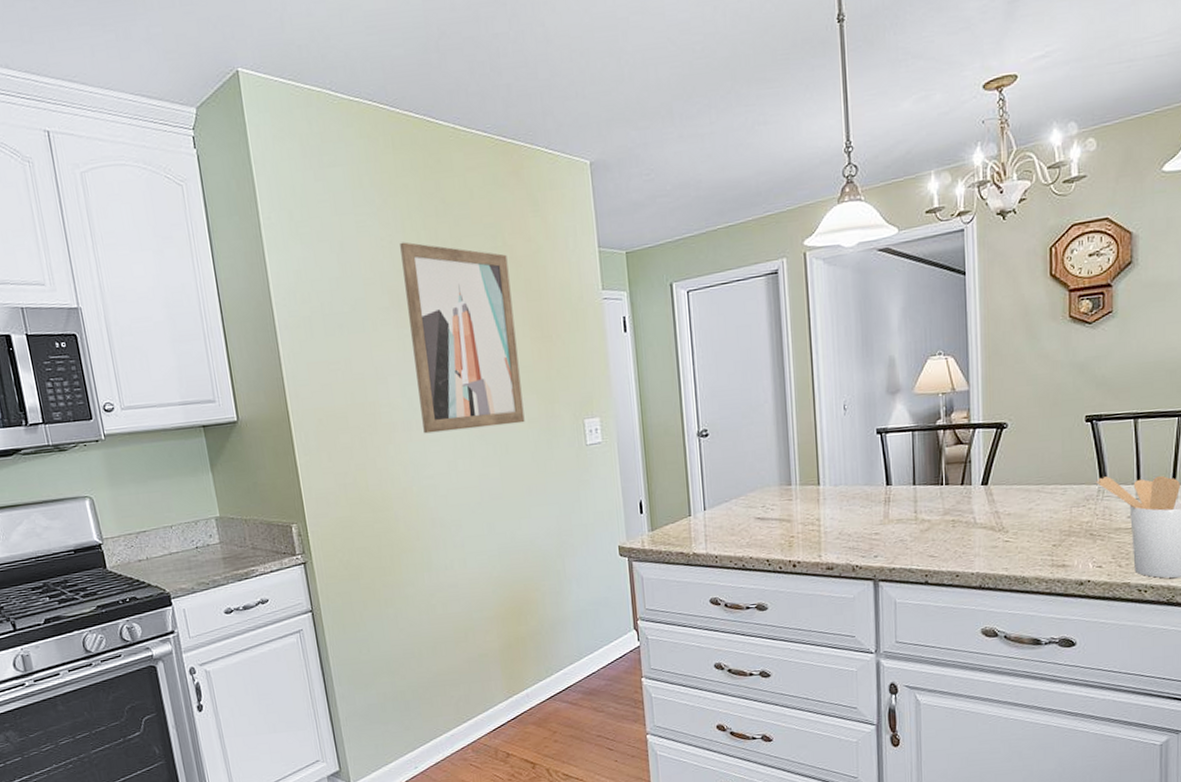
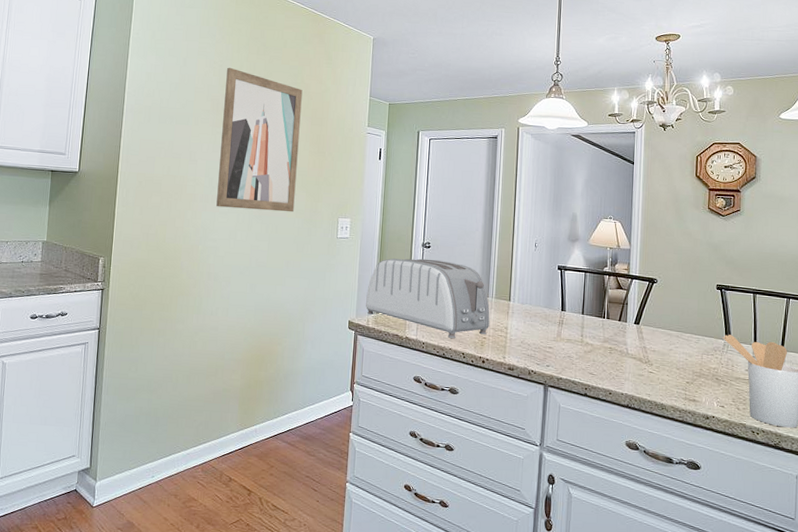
toaster: none [635,449,797,545] -> present [366,258,490,338]

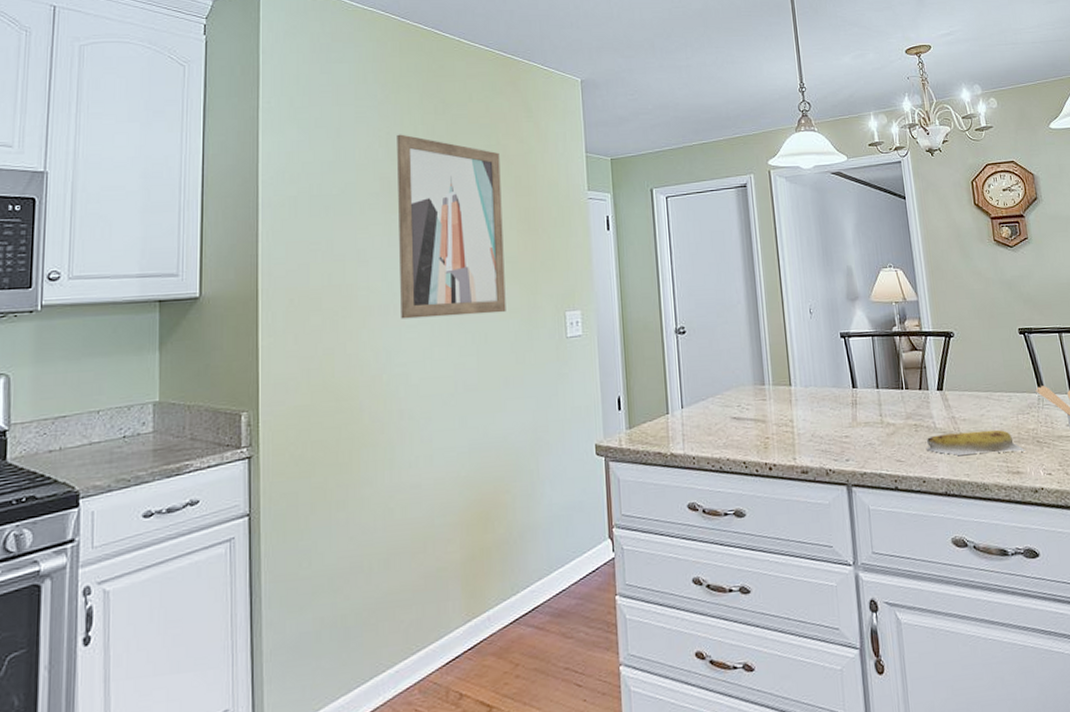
toaster: present [366,258,490,338] -> none [613,347,771,445]
banana: none [617,359,704,385] -> present [926,429,1026,456]

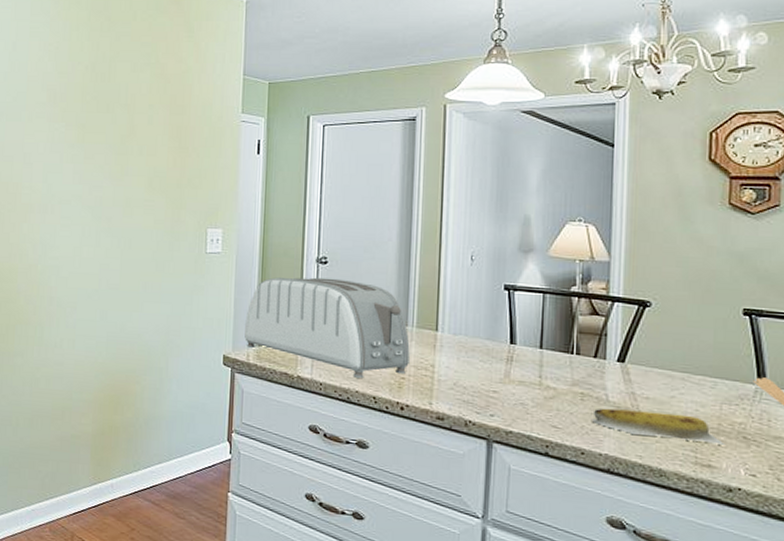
wall art: present [397,134,506,319] -> none [57,49,158,223]
toaster: none [613,347,771,445] -> present [245,277,410,378]

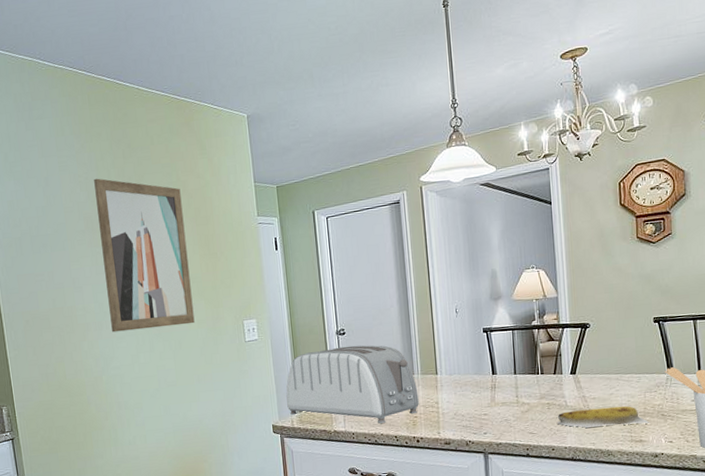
wall art: none [57,49,158,223] -> present [94,178,195,333]

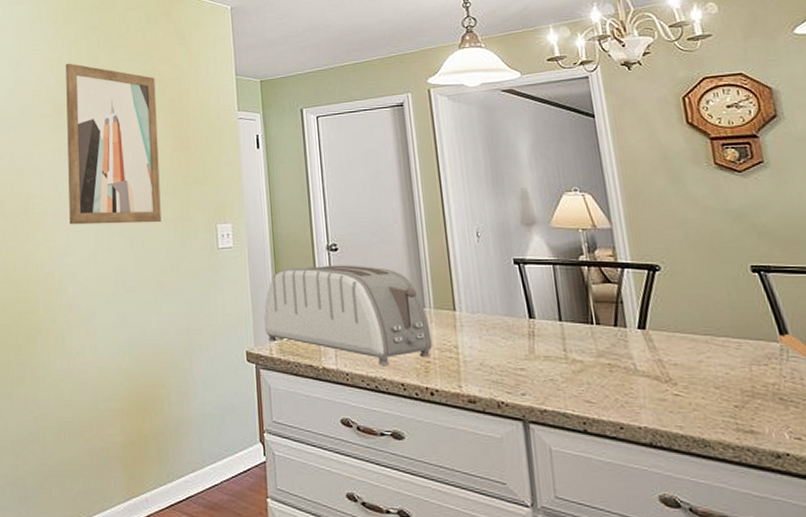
banana: present [557,405,650,428] -> none [623,378,763,408]

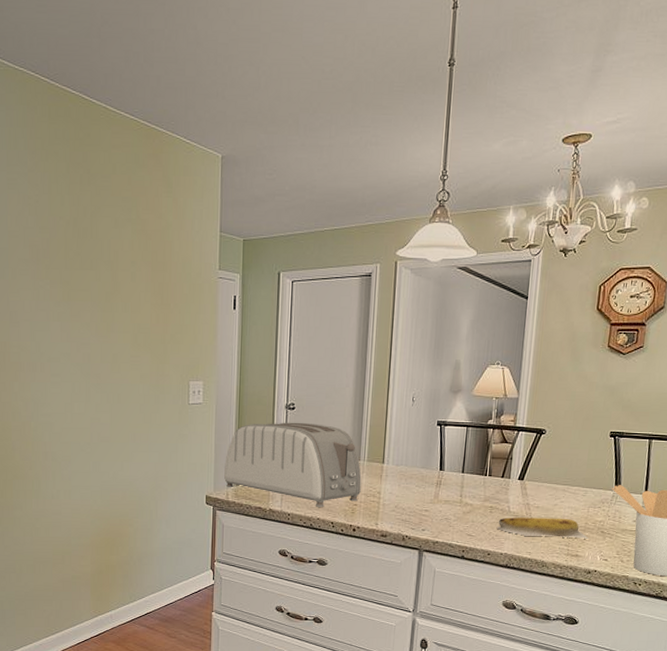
wall art: present [66,63,162,225] -> none [45,203,139,378]
banana: none [623,378,763,408] -> present [497,517,589,539]

